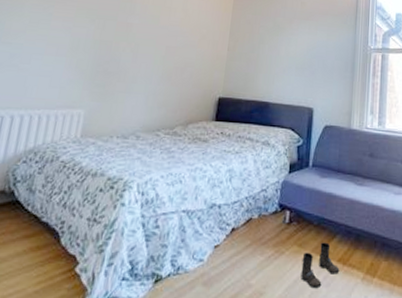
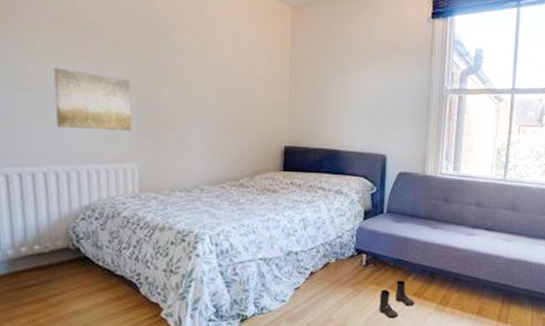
wall art: none [24,25,94,81] -> present [54,67,131,132]

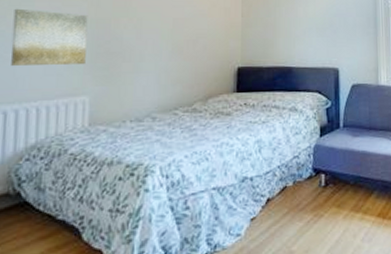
boots: present [379,280,415,319] -> none [342,200,380,246]

